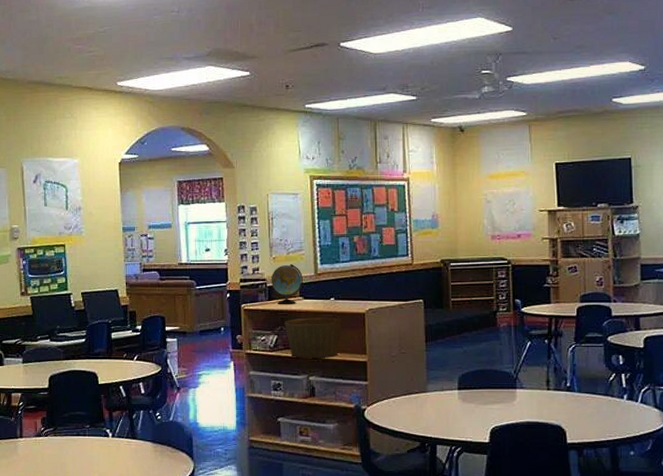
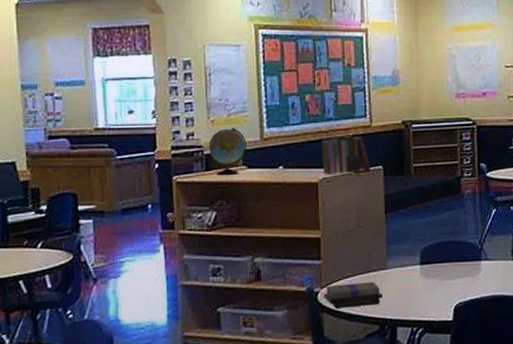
basket: present [284,317,343,359] -> none [225,189,293,238]
books: none [368,271,413,306] -> present [322,135,372,175]
books: none [370,402,423,425] -> present [324,281,382,308]

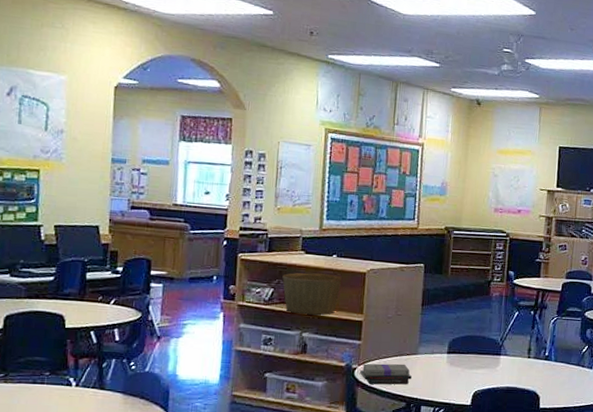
globe: present [208,128,246,176] -> none [272,216,307,259]
basket: none [225,189,293,238] -> present [282,273,343,315]
books: present [322,135,372,175] -> none [371,234,414,269]

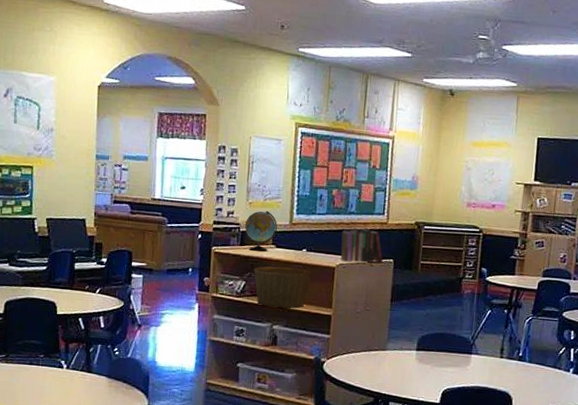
globe: none [272,216,307,259] -> present [244,211,277,252]
books: present [360,363,412,385] -> none [329,357,380,380]
books: none [371,234,414,269] -> present [340,228,384,264]

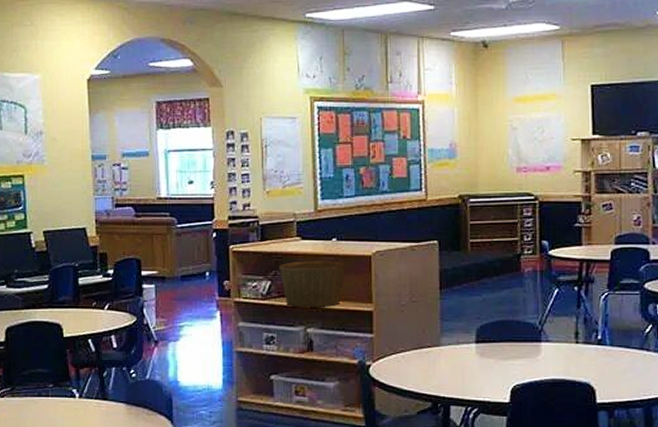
globe: present [244,211,277,252] -> none [263,199,301,247]
books: present [340,228,384,264] -> none [375,208,426,248]

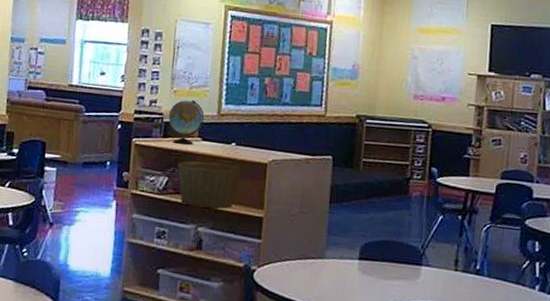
globe: none [263,199,301,247] -> present [168,100,204,145]

